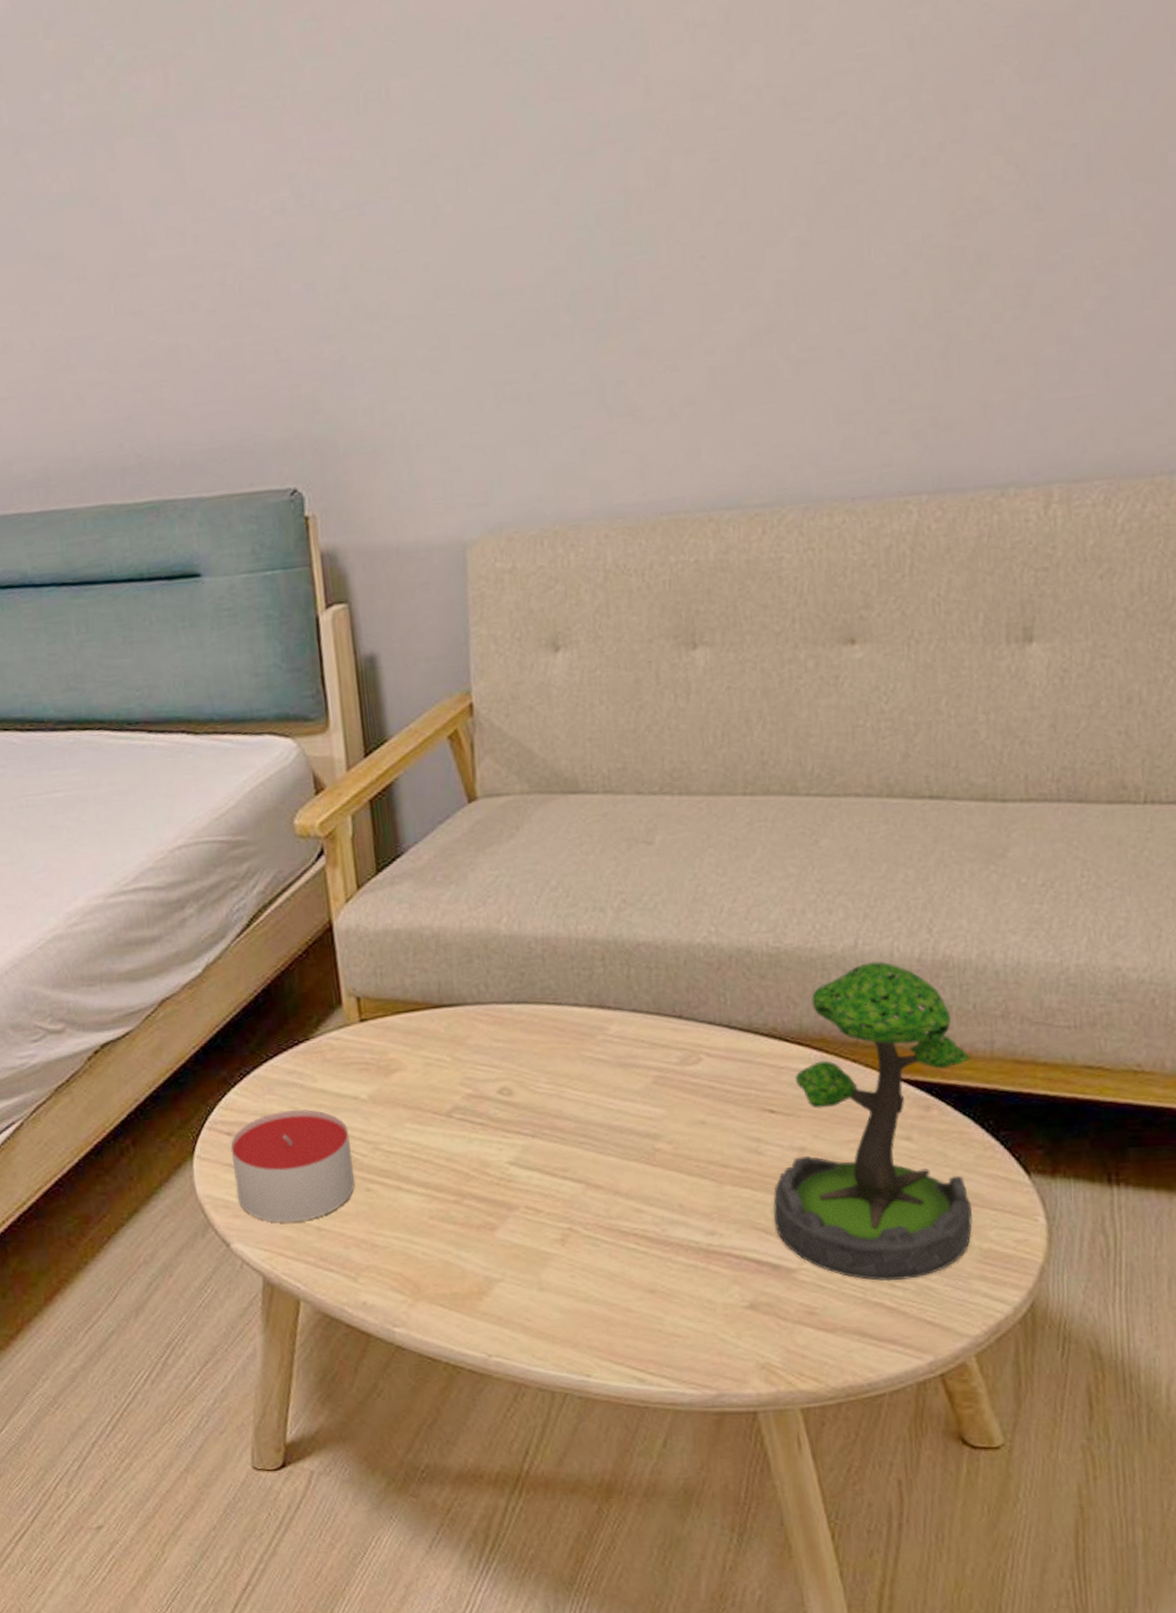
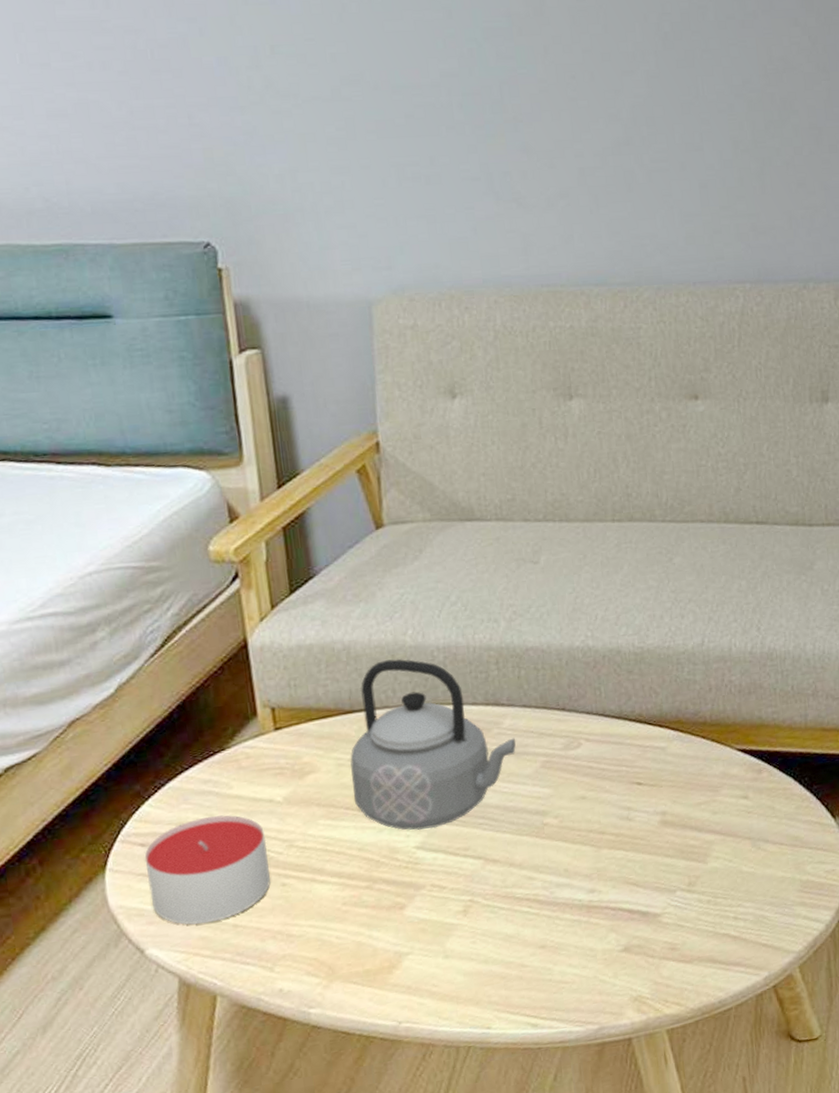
teapot: none [438,949,624,1144] -> present [350,659,516,830]
plant: present [773,961,973,1282] -> none [641,655,795,916]

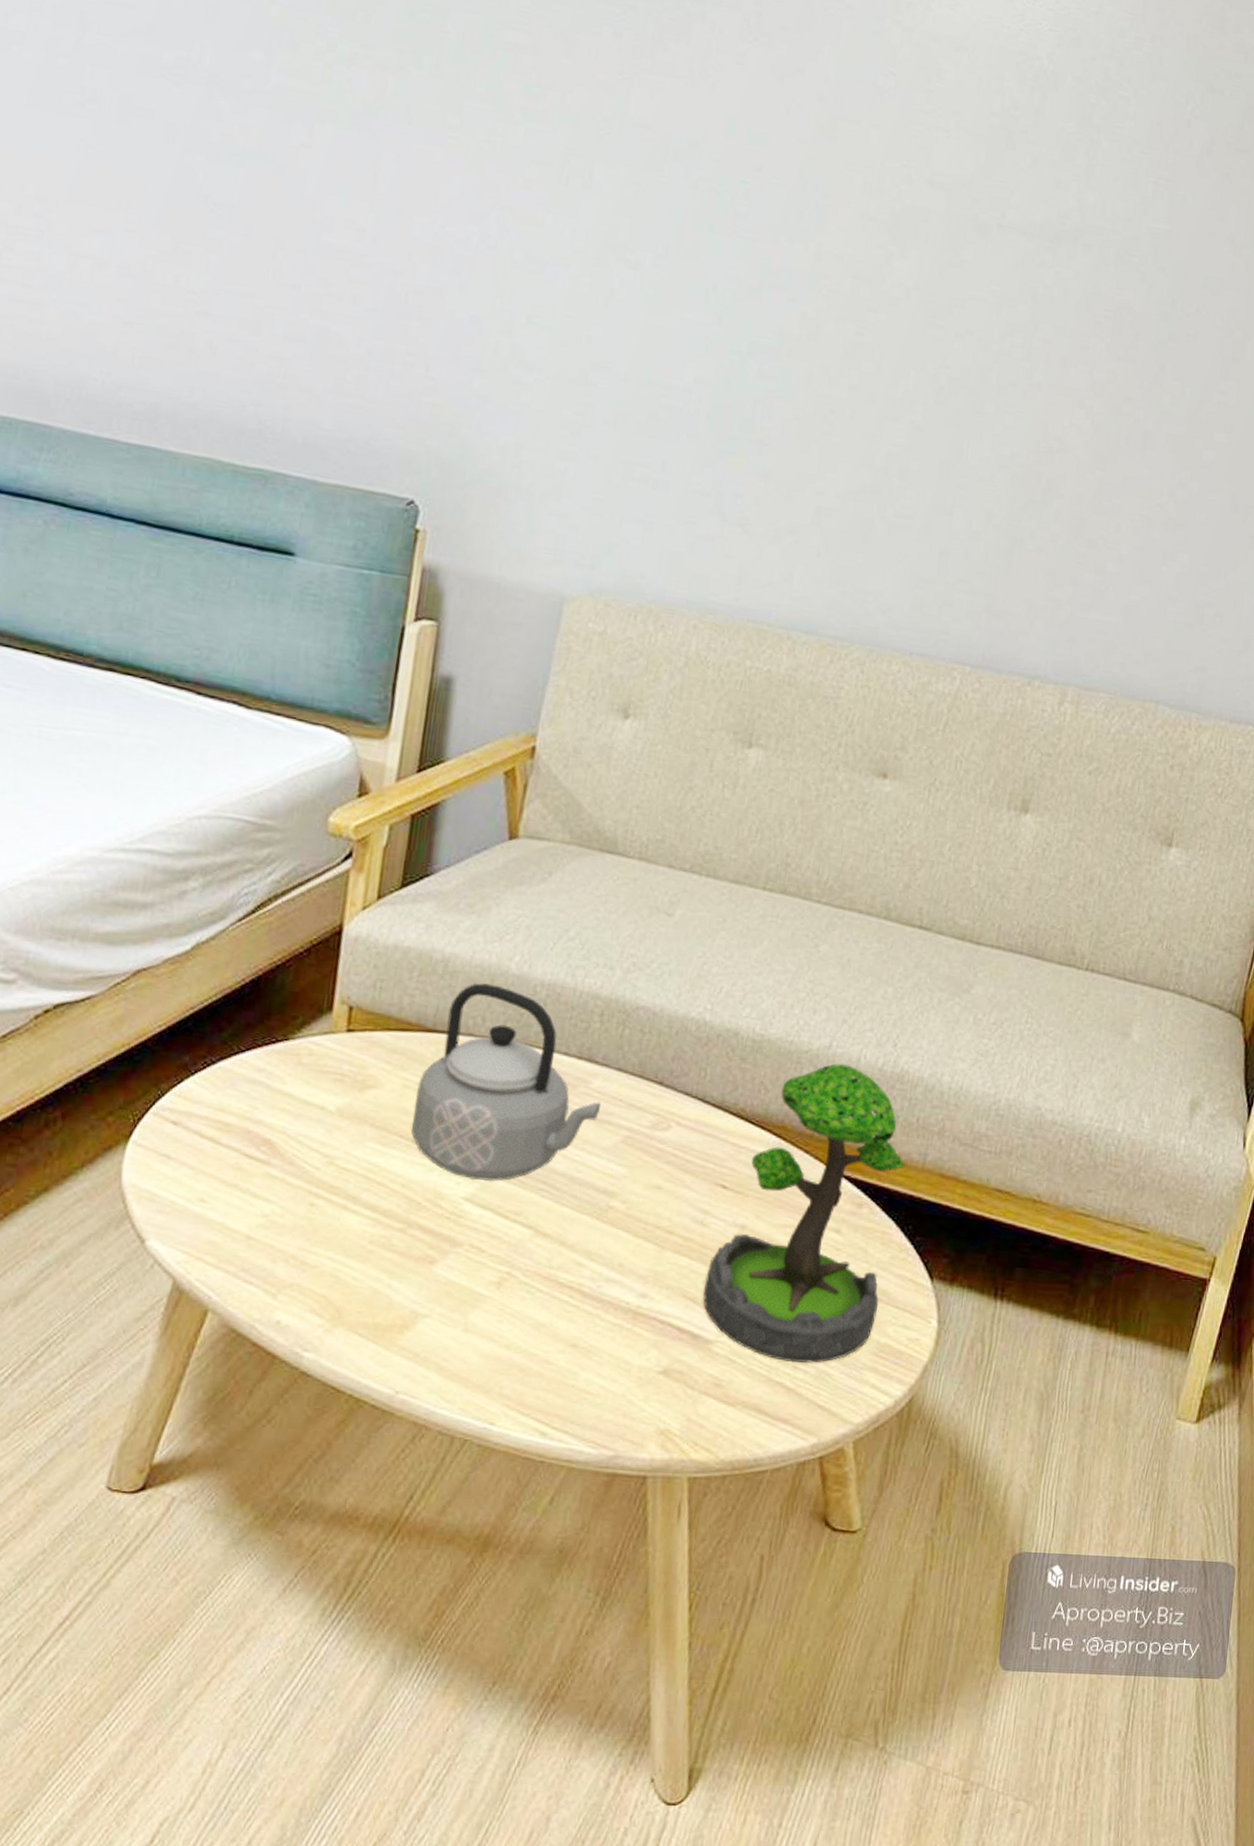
candle: present [144,815,271,925] -> none [167,1108,307,1227]
plant: none [641,655,795,916] -> present [703,1063,905,1363]

